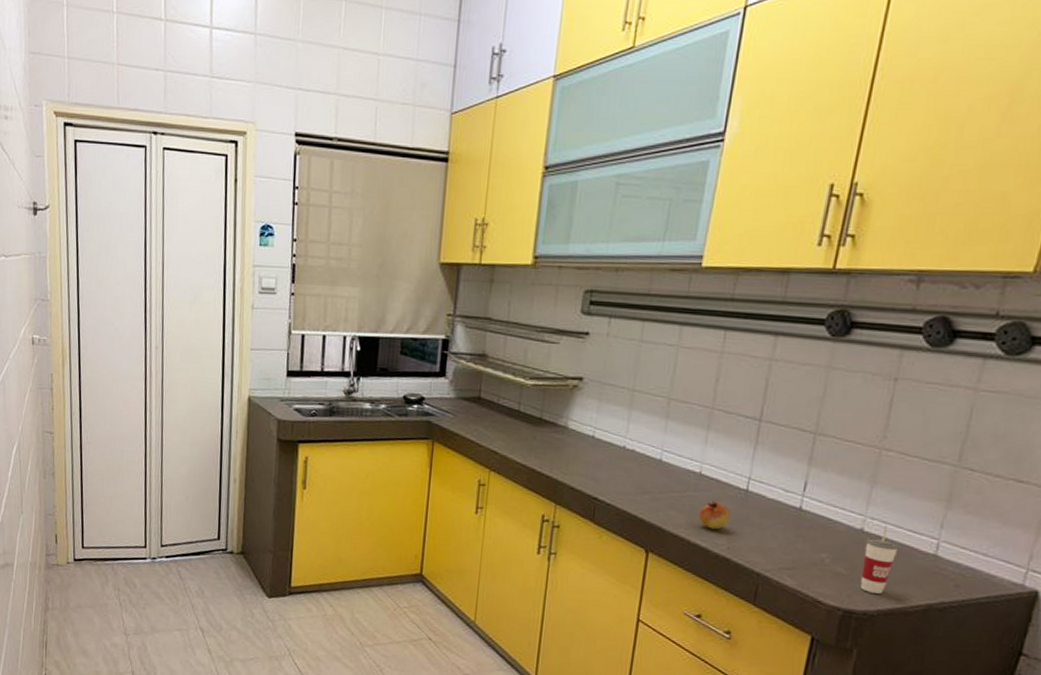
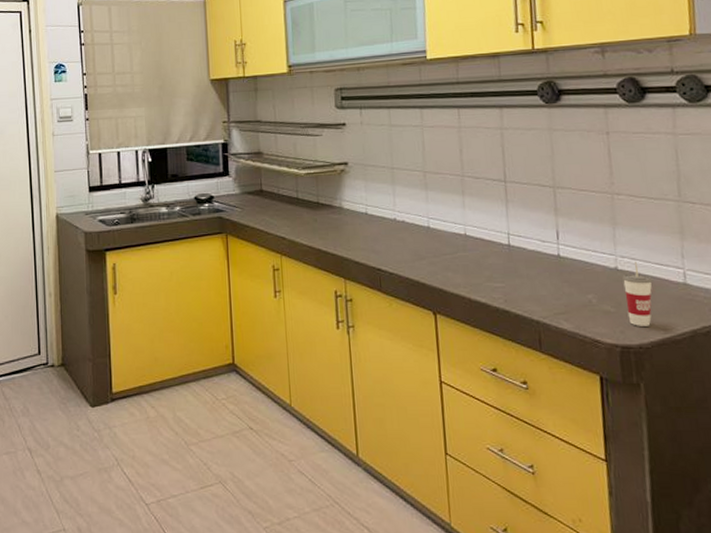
fruit: present [699,500,731,530] -> none [473,258,501,285]

